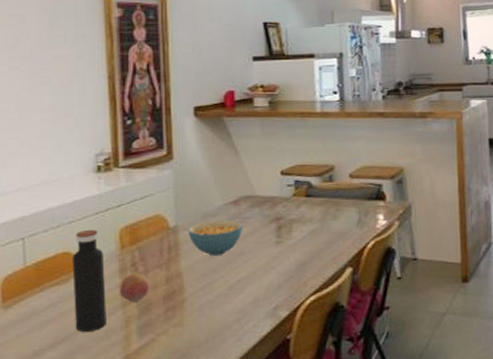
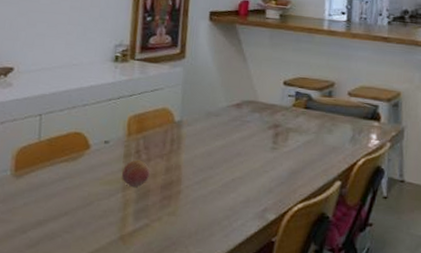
water bottle: present [72,229,106,332] -> none [77,113,111,209]
cereal bowl: present [188,220,243,257] -> none [191,120,243,154]

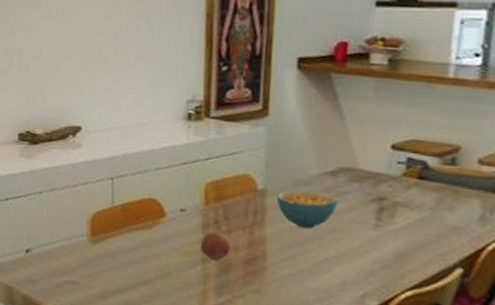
cereal bowl: none [191,120,243,154] -> present [276,189,339,229]

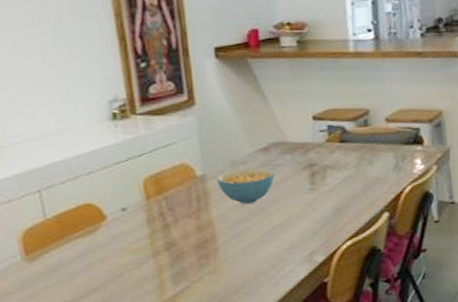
fruit: present [200,230,231,260] -> none [148,222,180,251]

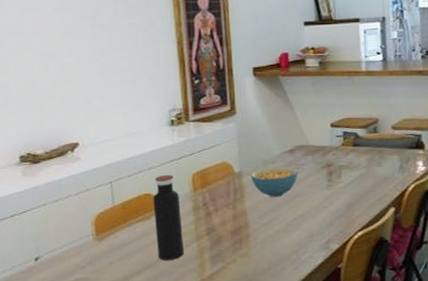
water bottle: none [95,179,138,282] -> present [153,174,184,260]

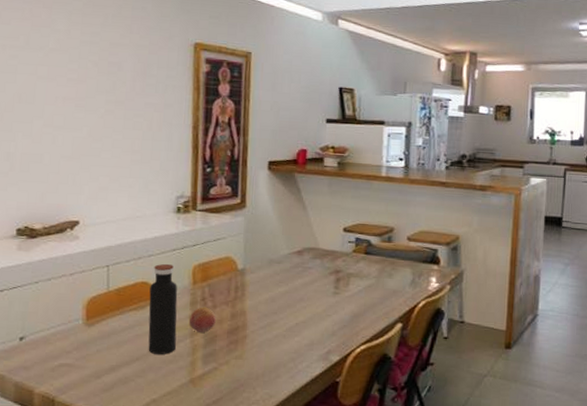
fruit: none [193,211,219,236] -> present [188,307,216,333]
cereal bowl: present [250,166,299,198] -> none [254,267,305,300]

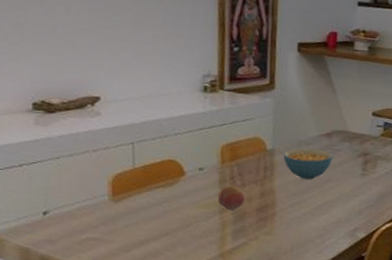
water bottle: present [148,263,178,354] -> none [176,142,206,230]
cereal bowl: none [254,267,305,300] -> present [283,148,333,180]

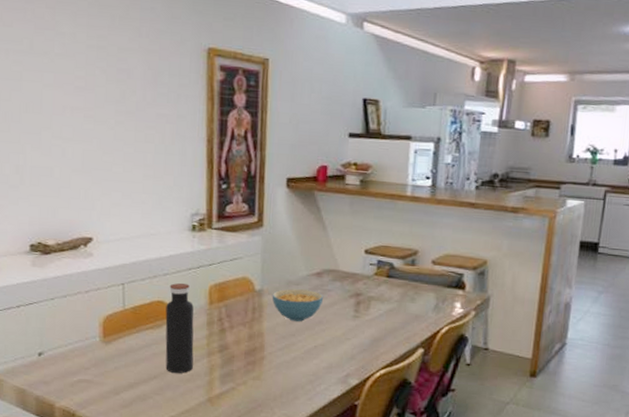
water bottle: none [176,142,206,230] -> present [165,283,194,373]
fruit: present [217,185,245,210] -> none [205,327,233,353]

